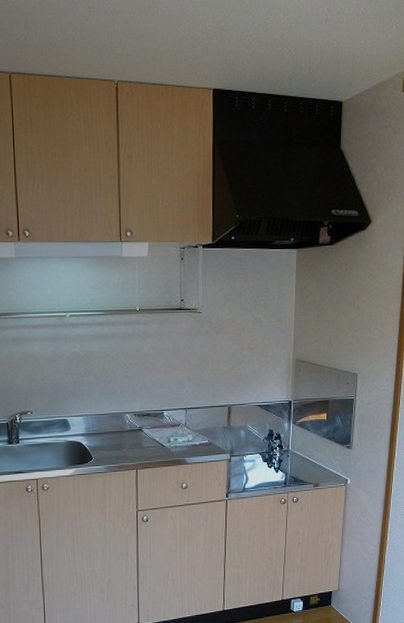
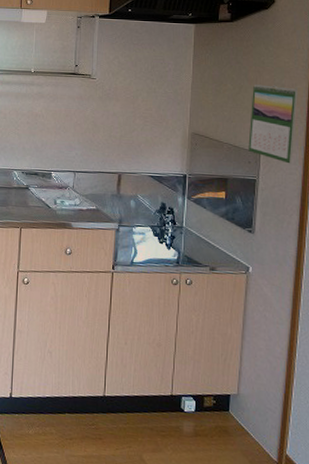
calendar: none [347,306,391,381] -> present [248,84,298,164]

